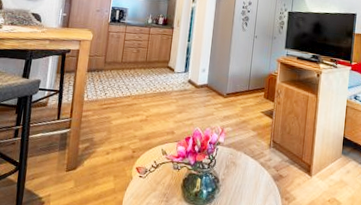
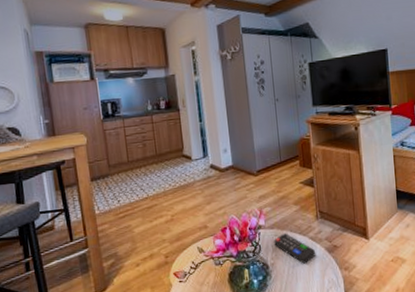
remote control: none [228,153,263,186] -> present [274,233,316,264]

